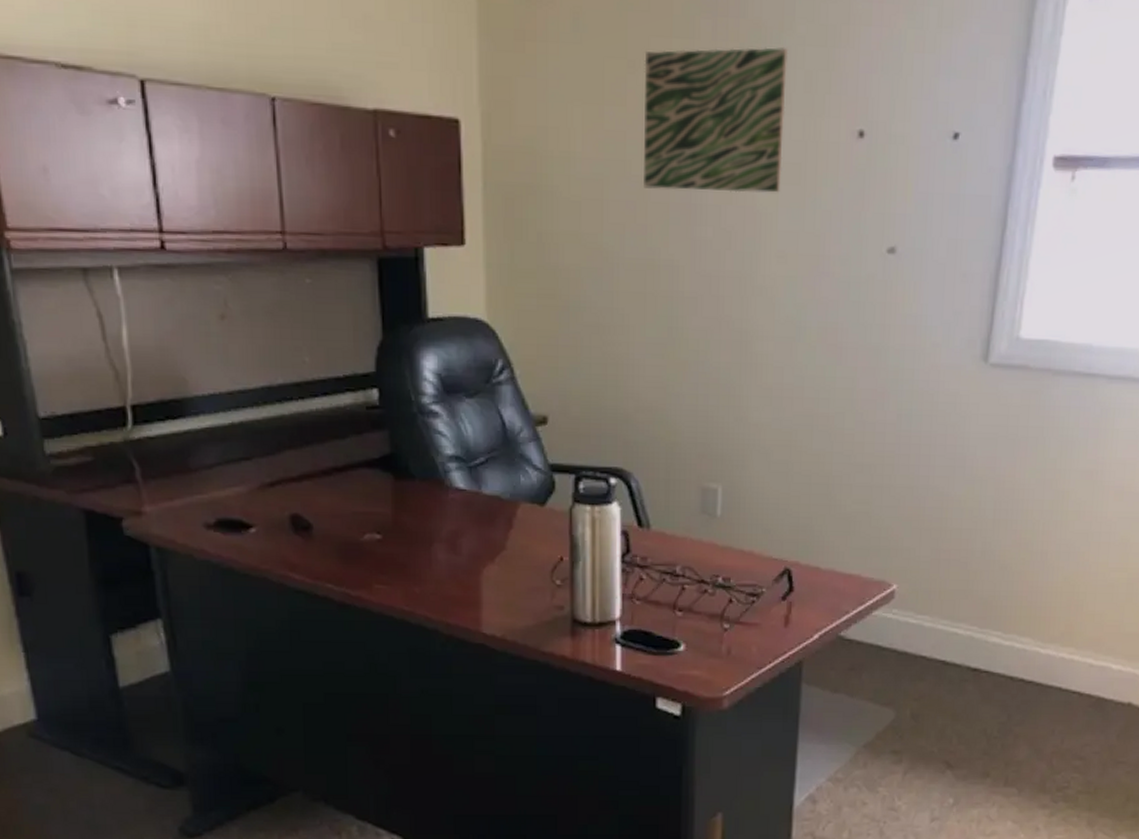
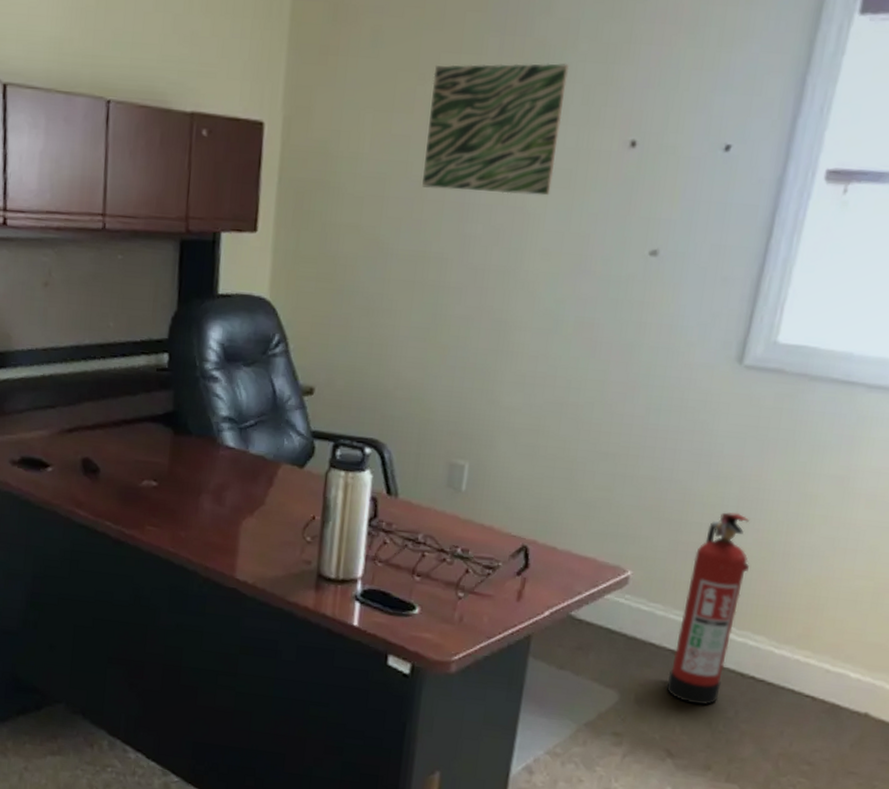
fire extinguisher: none [940,515,1010,713] -> present [666,512,749,705]

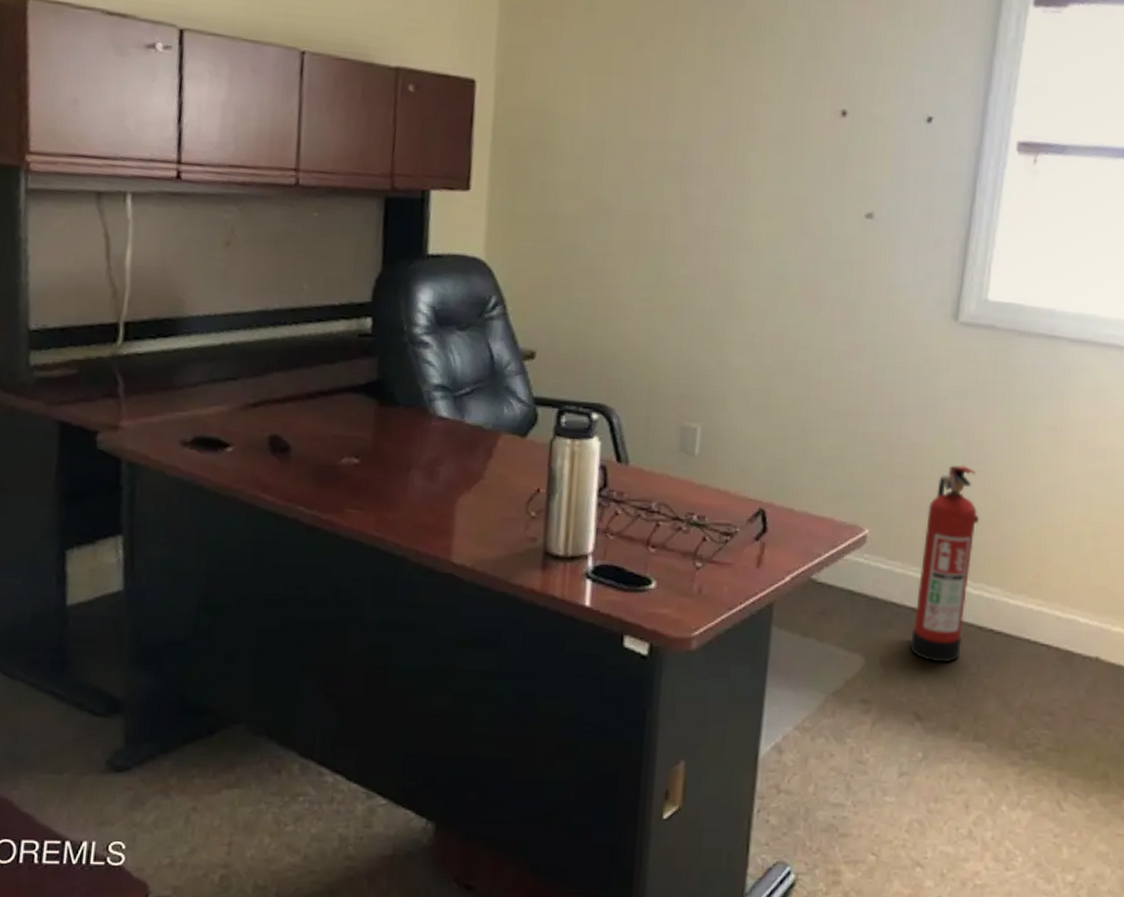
wall art: present [422,63,570,196] -> none [642,33,781,160]

